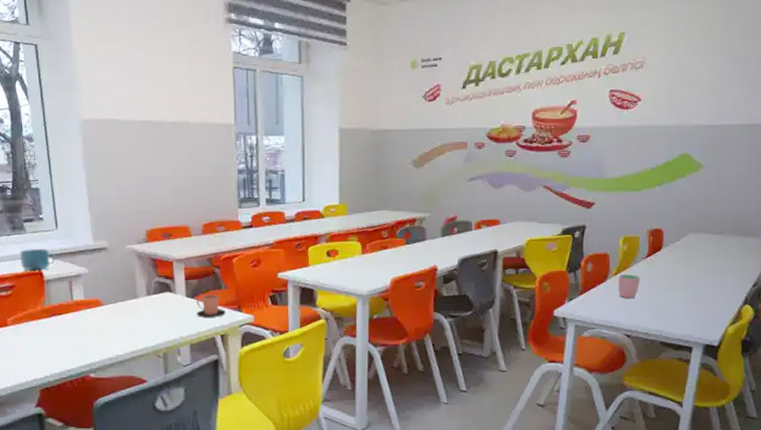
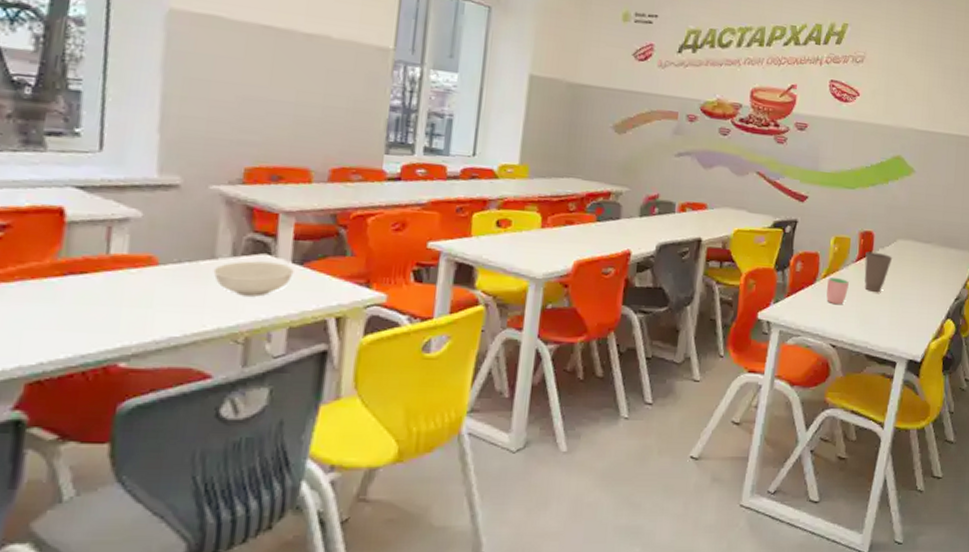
cup: present [19,248,55,271] -> none [26,173,90,208]
bowl: none [137,298,188,323] -> present [213,261,294,297]
cup: present [196,294,226,317] -> none [304,261,348,293]
cup: none [655,247,684,284] -> present [864,251,893,292]

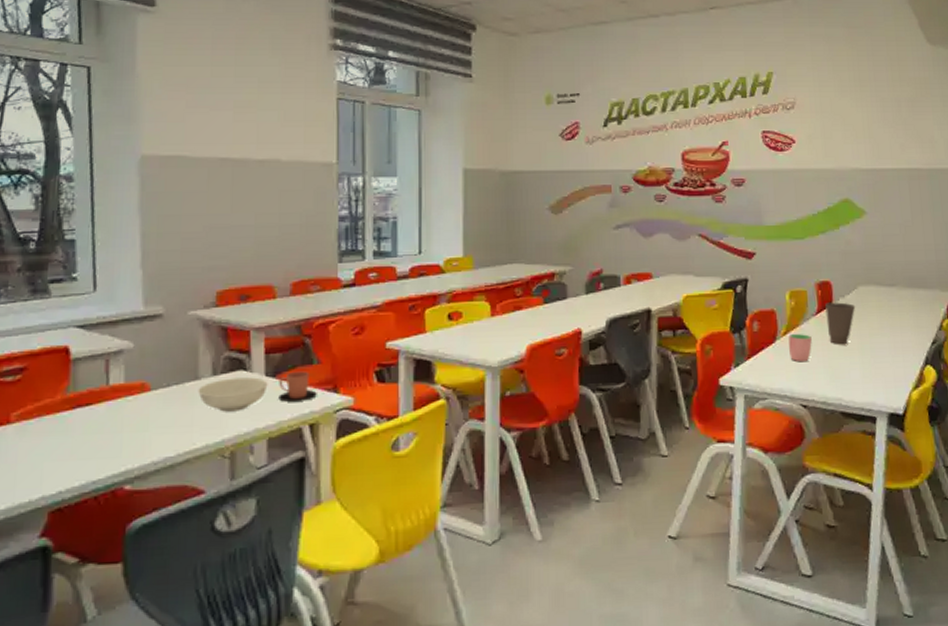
cup: none [304,261,348,293] -> present [278,371,317,402]

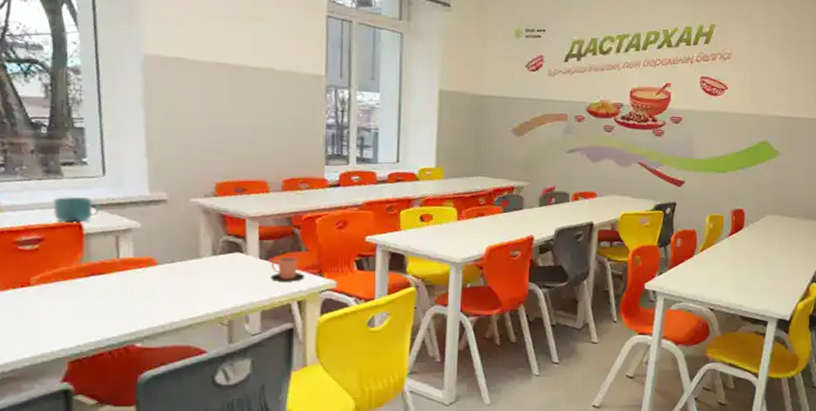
cup: none [38,317,88,348] -> present [53,196,99,223]
bowl: present [198,377,268,412] -> none [199,258,262,287]
cup: present [788,334,812,362] -> none [704,251,723,274]
cup: present [825,302,856,344] -> none [737,227,762,262]

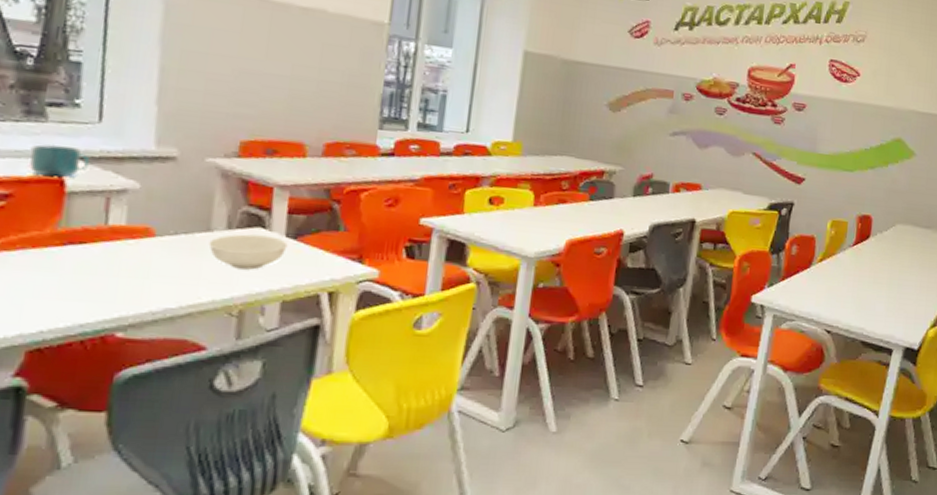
bowl: none [199,258,262,287] -> present [208,234,288,270]
cup: present [271,256,305,282] -> none [298,235,340,268]

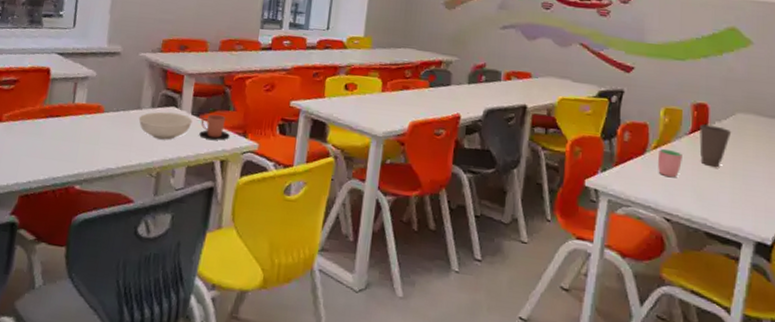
cup: present [28,144,89,178] -> none [29,44,66,68]
cup: none [298,235,340,268] -> present [199,114,230,140]
cup: none [822,262,845,290] -> present [658,149,682,178]
cup: none [861,236,891,278] -> present [699,124,732,167]

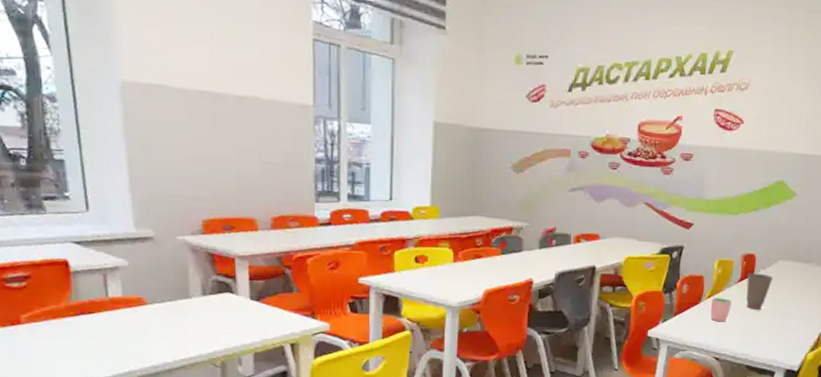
bowl: present [138,111,193,140] -> none [189,299,253,328]
cup: present [199,114,230,140] -> none [262,297,297,324]

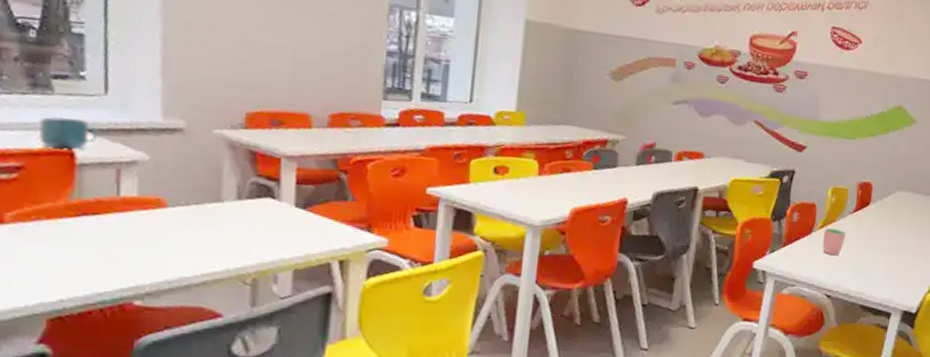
cup: none [37,232,84,260] -> present [37,116,97,150]
cup: present [746,273,774,309] -> none [861,203,891,243]

